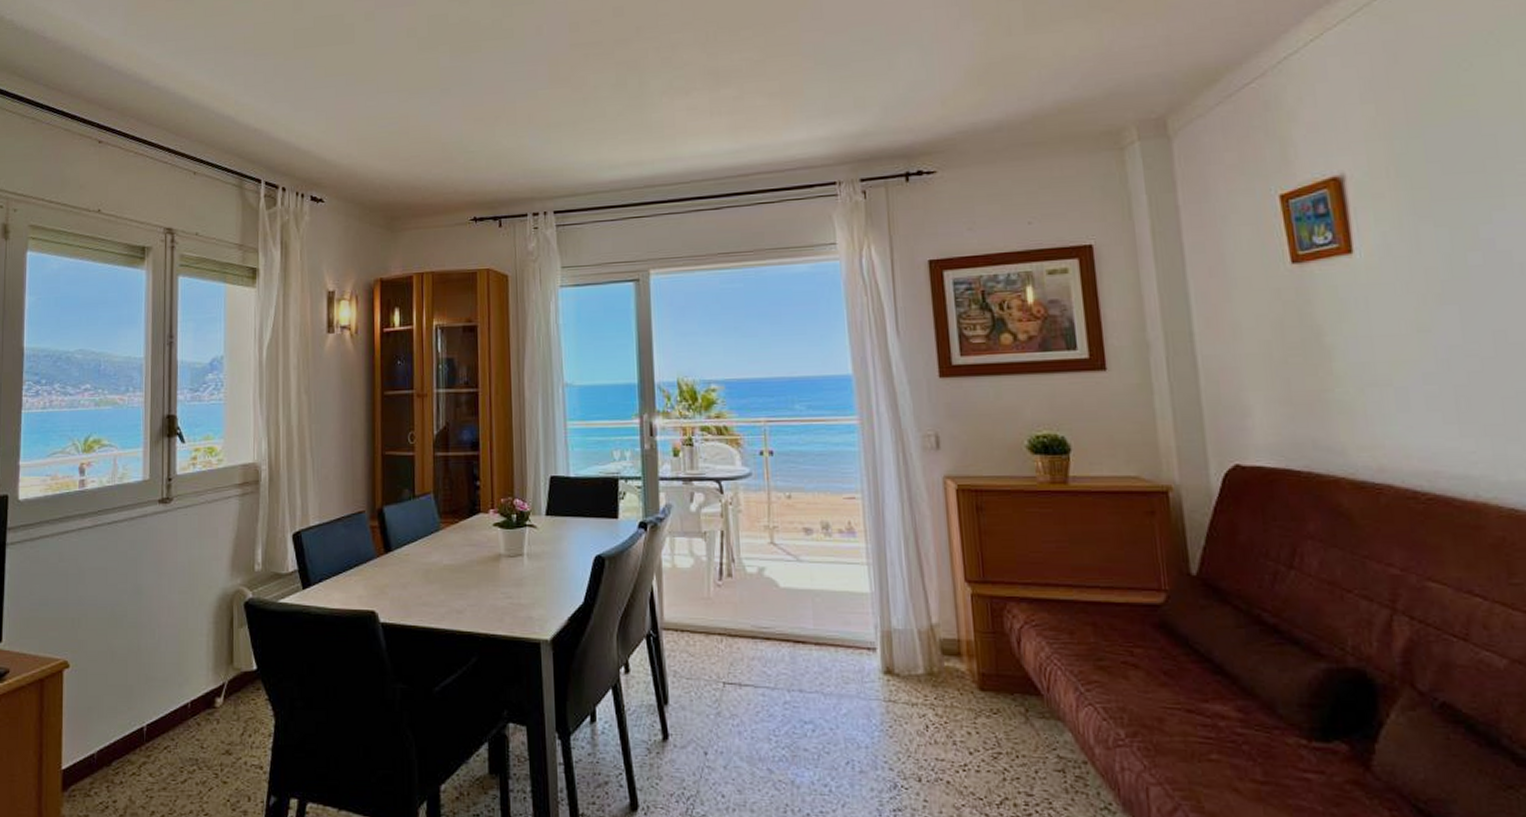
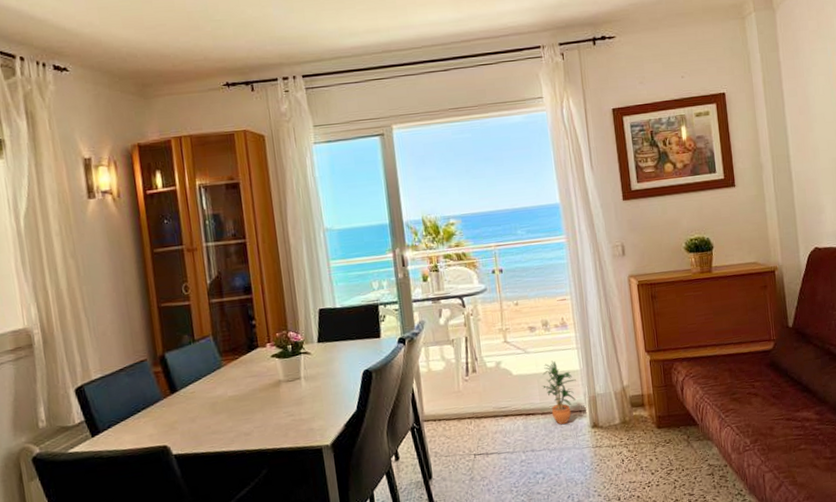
potted plant: none [817,575,864,663] -> present [541,360,576,425]

